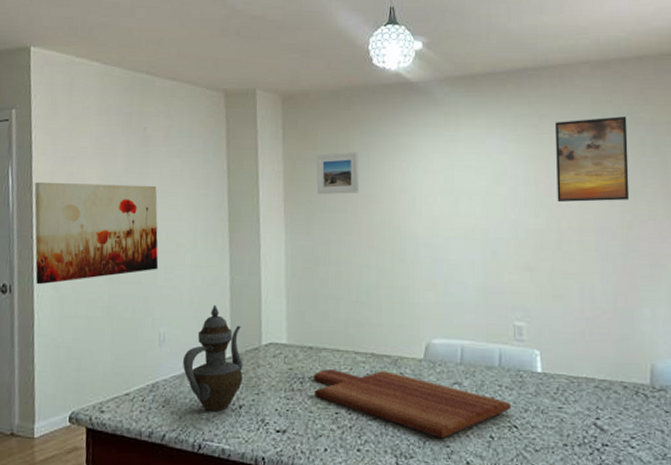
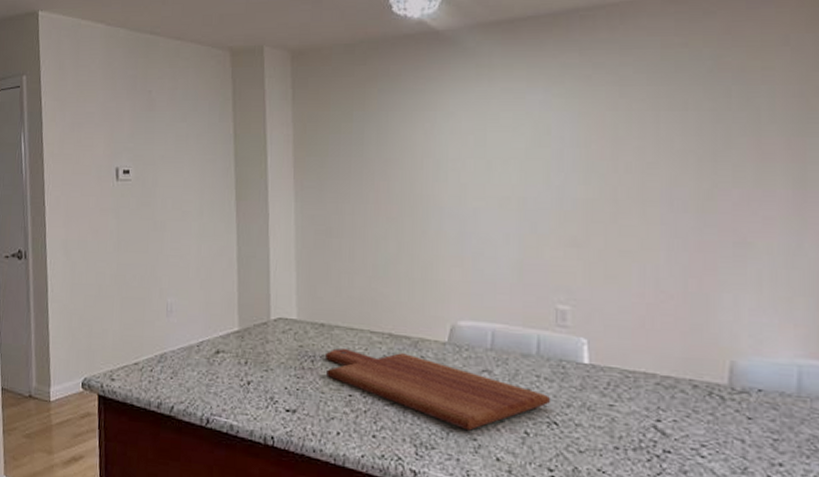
wall art: present [34,181,159,285] -> none [45,148,165,252]
teapot: present [182,304,243,412] -> none [189,275,251,387]
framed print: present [316,151,360,195] -> none [328,111,377,160]
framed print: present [554,117,630,203] -> none [612,62,708,167]

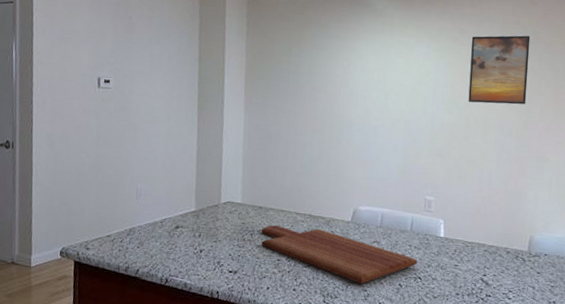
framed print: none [612,62,708,167] -> present [468,35,531,105]

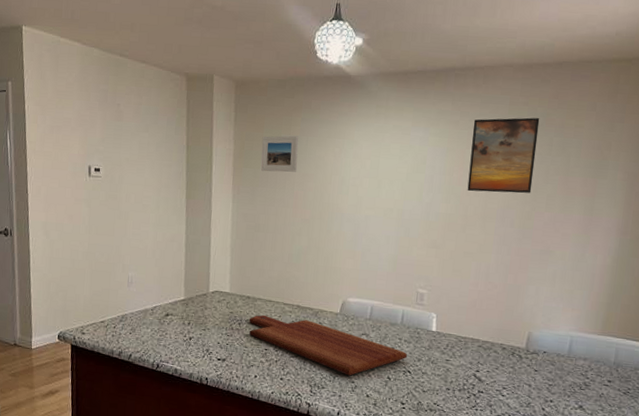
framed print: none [272,49,309,85] -> present [261,135,299,172]

